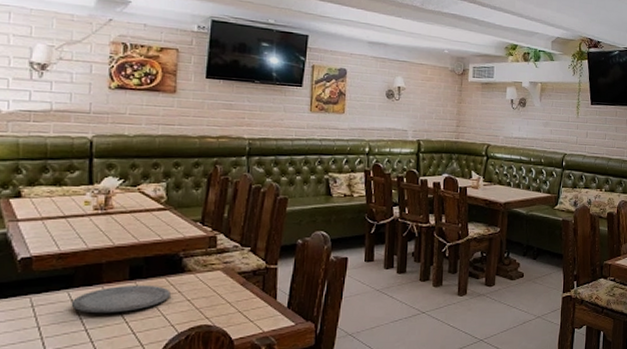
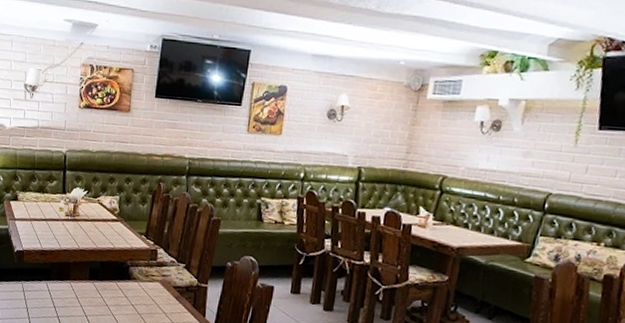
plate: present [71,285,171,314] -> none [48,283,119,307]

